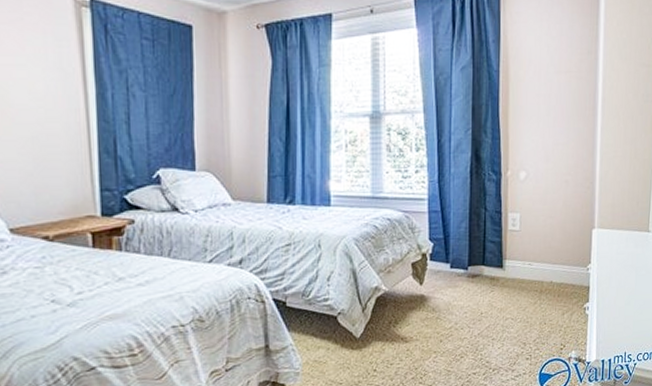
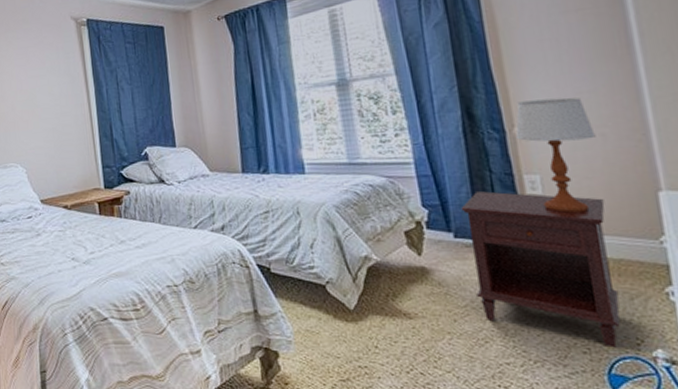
nightstand: none [459,227,559,353] -> present [461,191,620,348]
table lamp: none [507,147,562,246] -> present [515,97,596,213]

